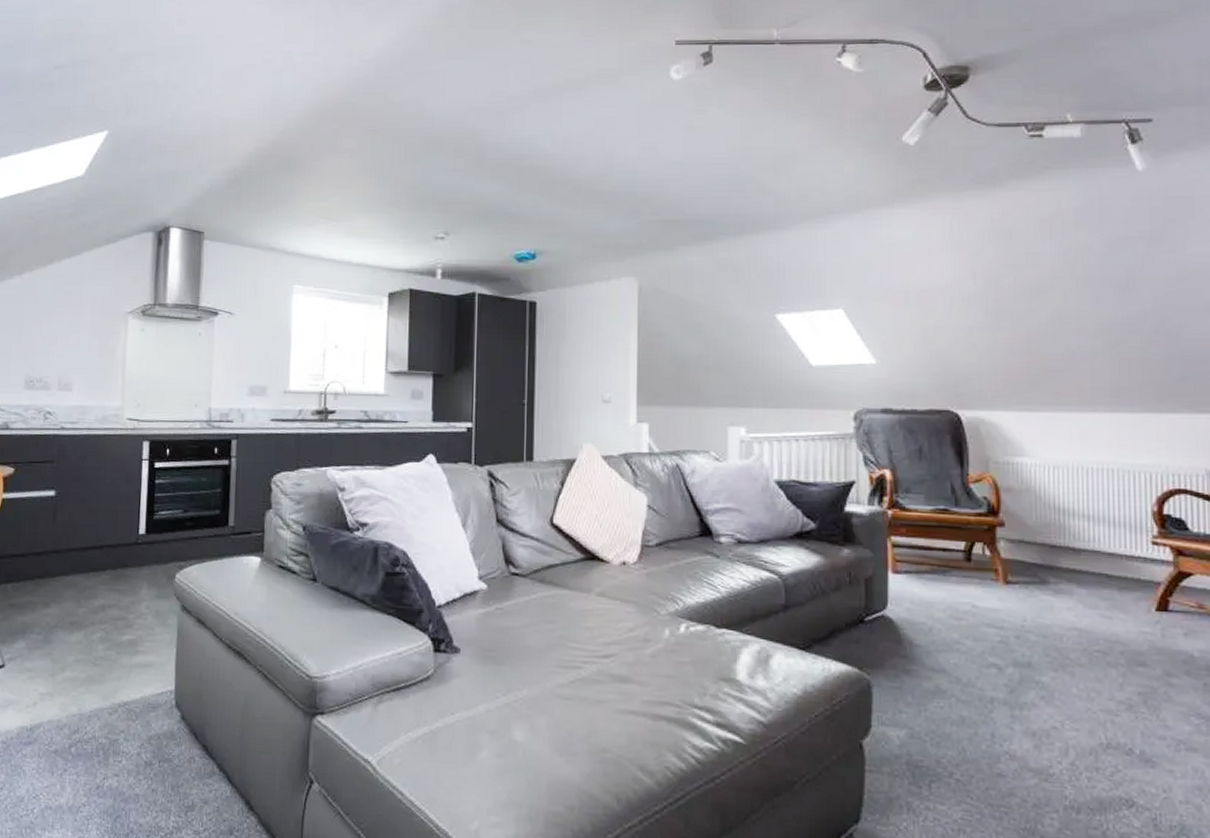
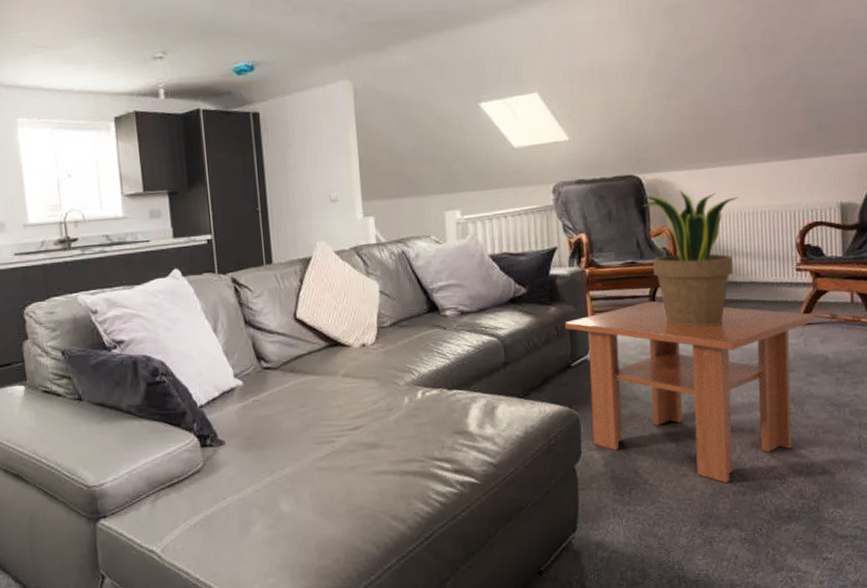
coffee table: none [860,556,1176,794] -> present [565,300,815,483]
potted plant: none [959,432,1080,597] -> present [641,189,739,327]

